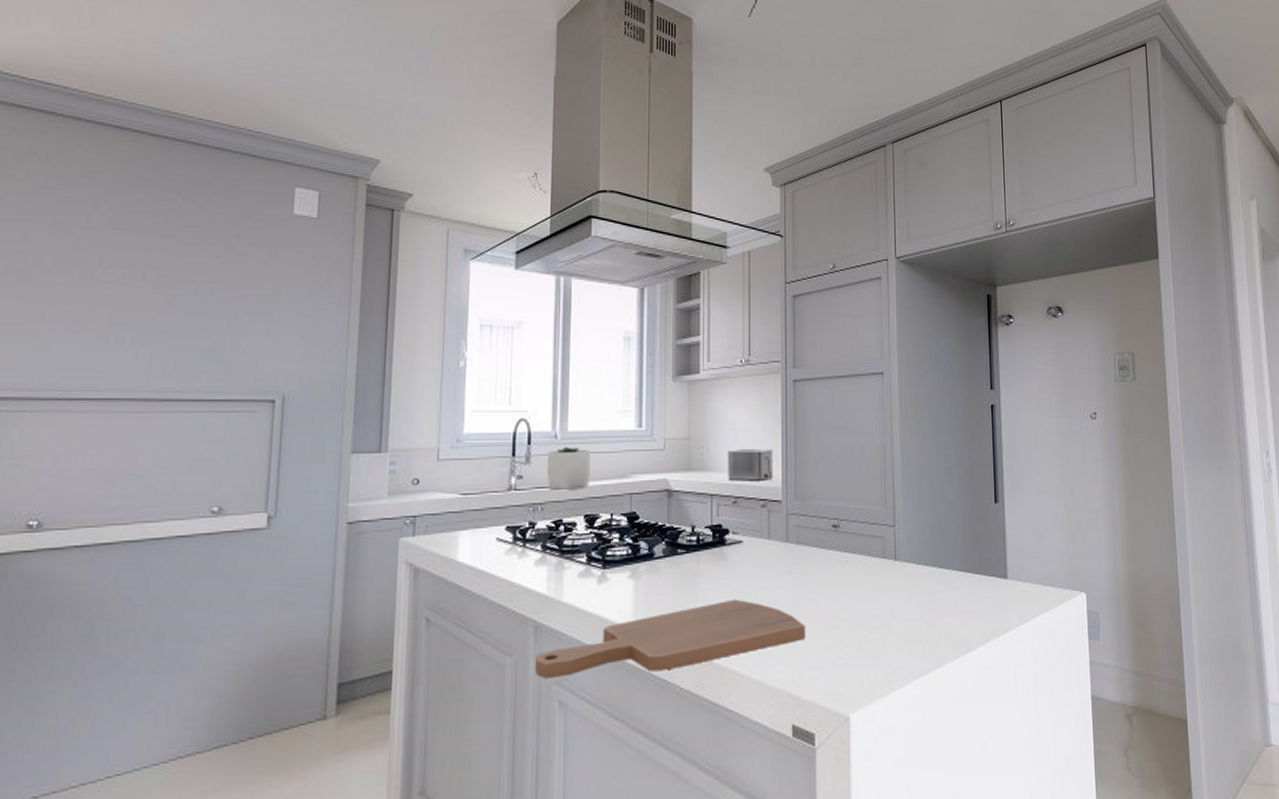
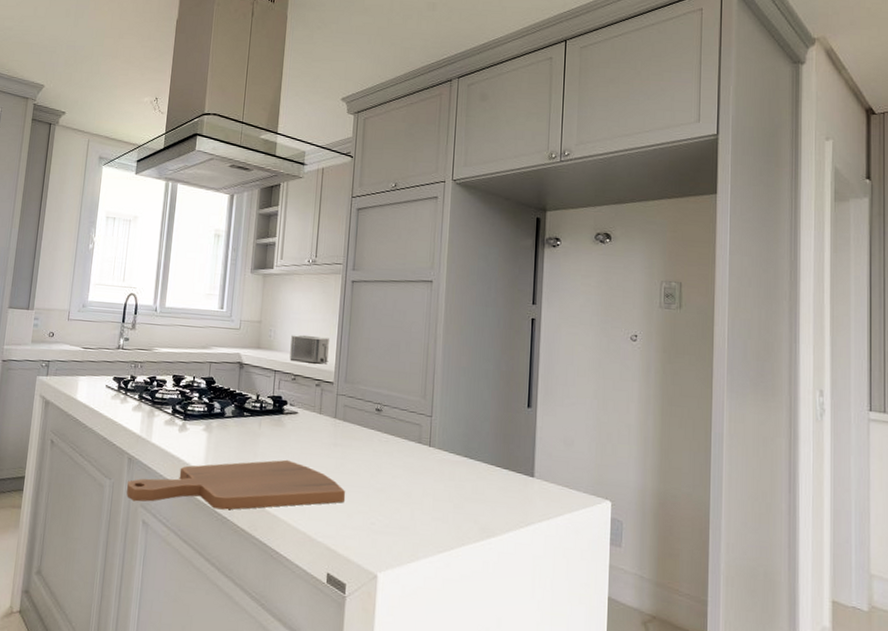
planter: present [546,446,592,491] -> none [147,318,182,355]

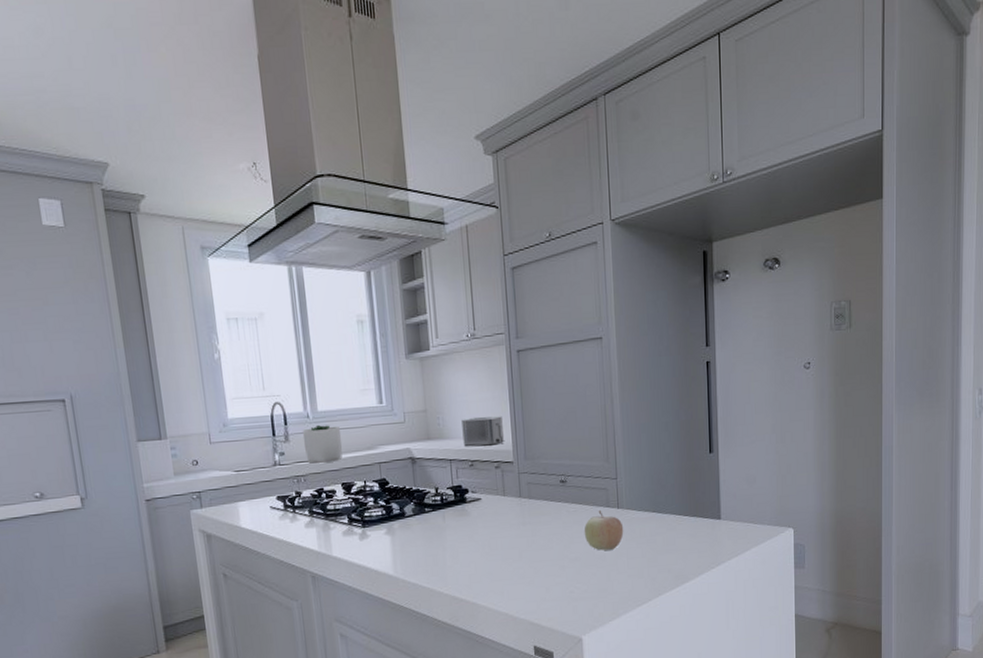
cutting board: present [126,459,345,510] -> none [316,547,541,618]
planter: none [147,318,182,355] -> present [302,424,343,464]
fruit: none [392,445,433,488] -> present [584,511,624,551]

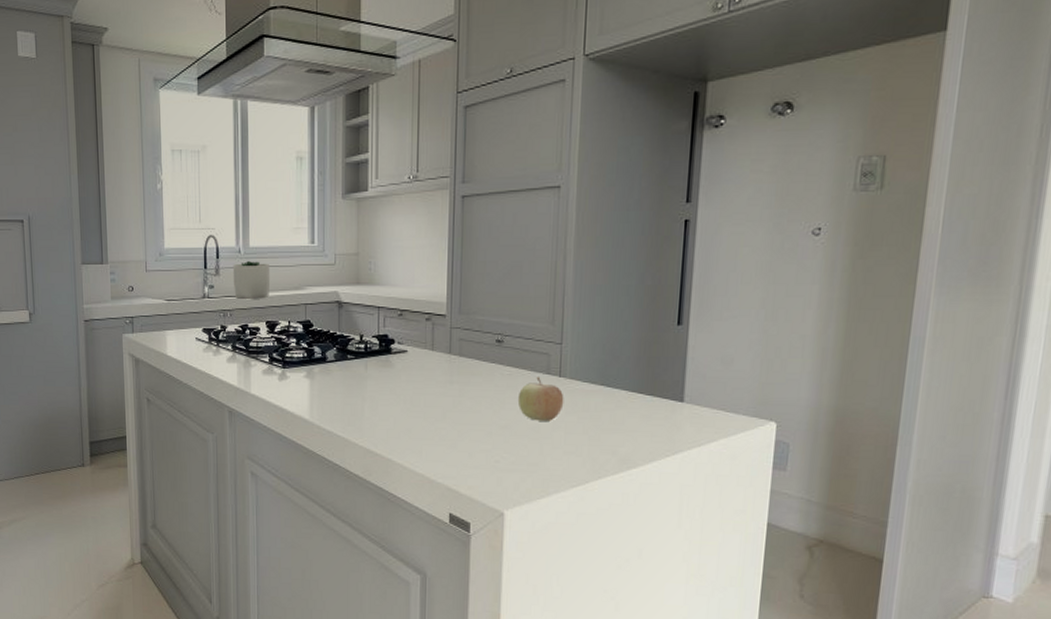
toaster: present [461,416,504,447] -> none [394,264,438,297]

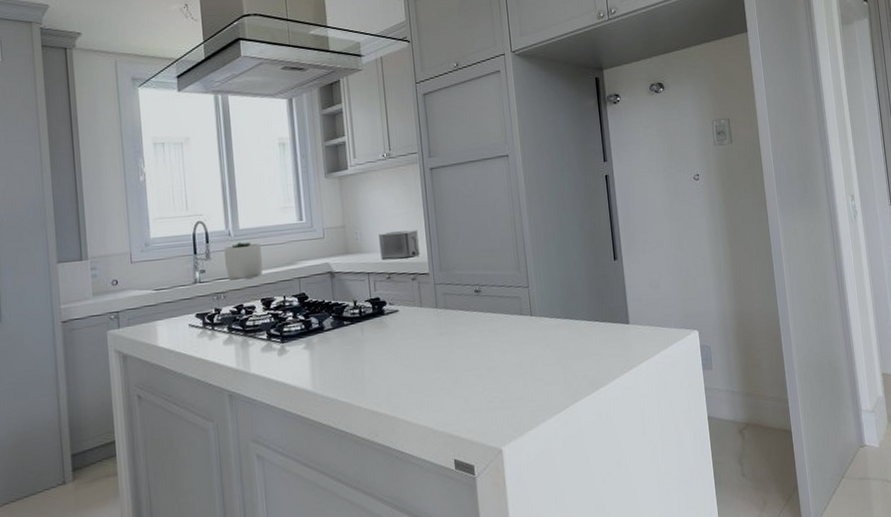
toaster: none [394,264,438,297] -> present [379,230,420,261]
fruit: present [517,377,564,421] -> none [499,319,538,359]

